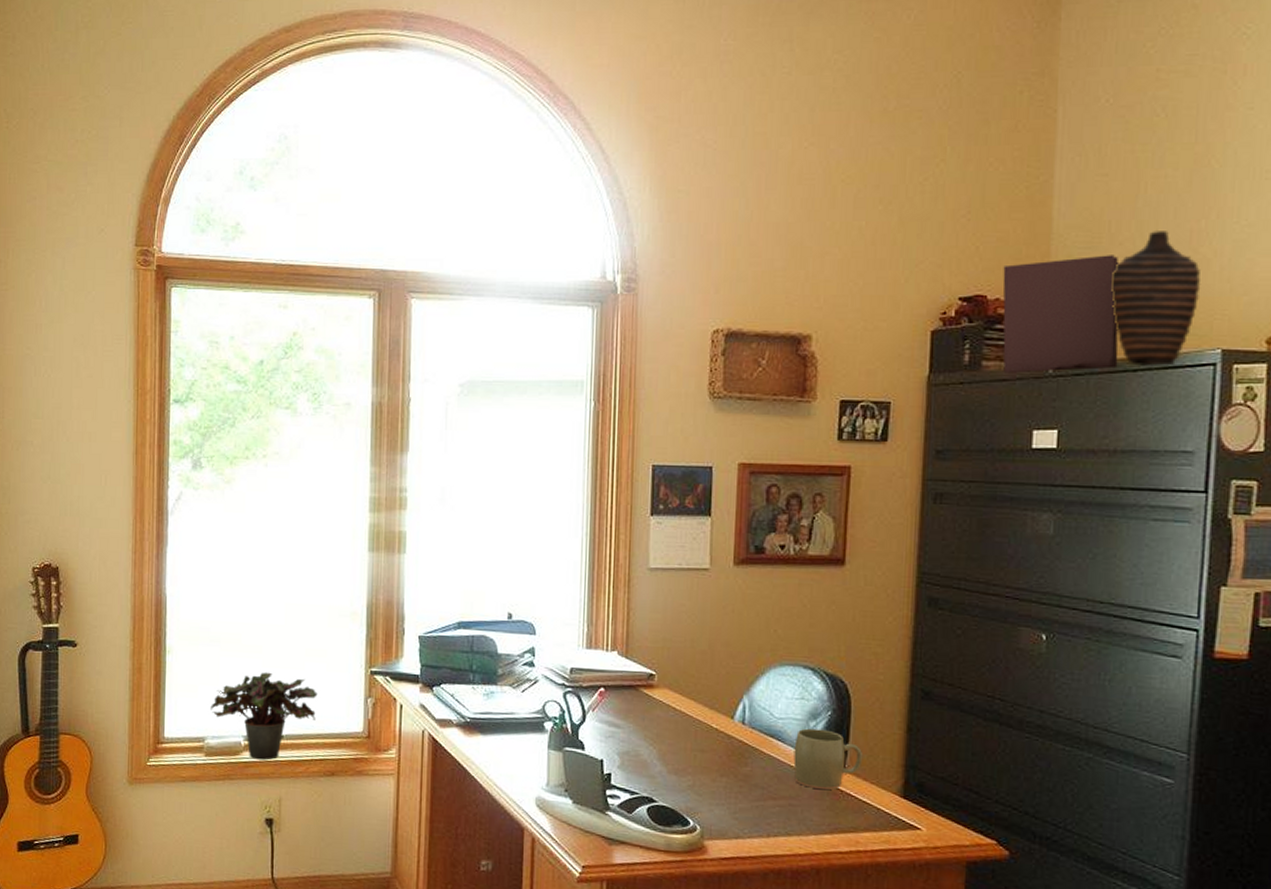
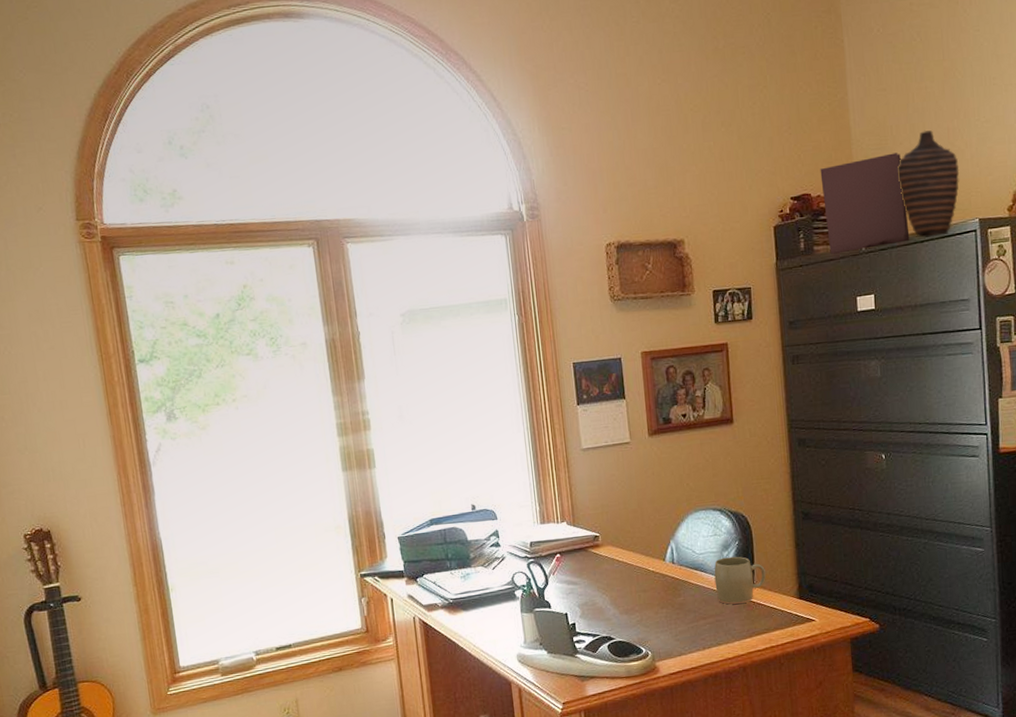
potted plant: present [211,672,318,761] -> none [219,591,318,671]

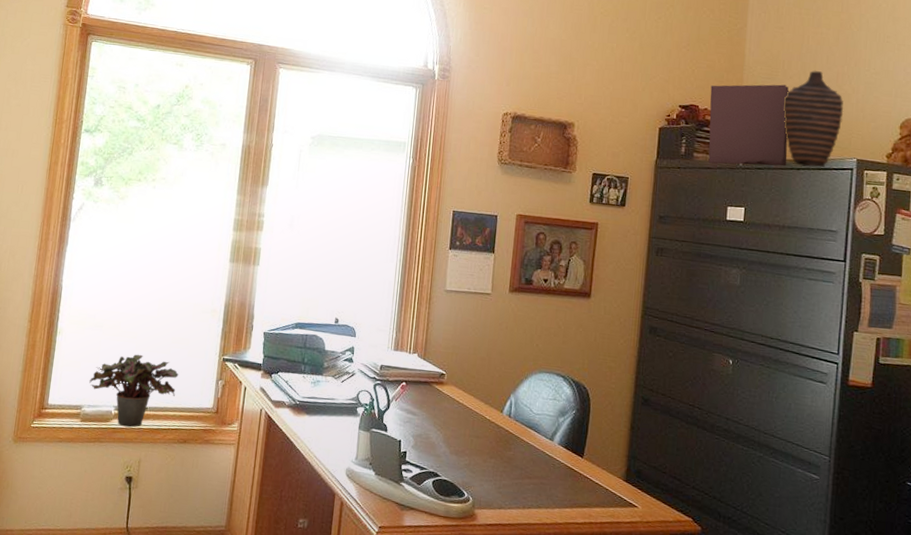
potted plant: none [219,591,318,671] -> present [89,354,179,428]
mug: present [714,556,767,605] -> none [545,423,598,473]

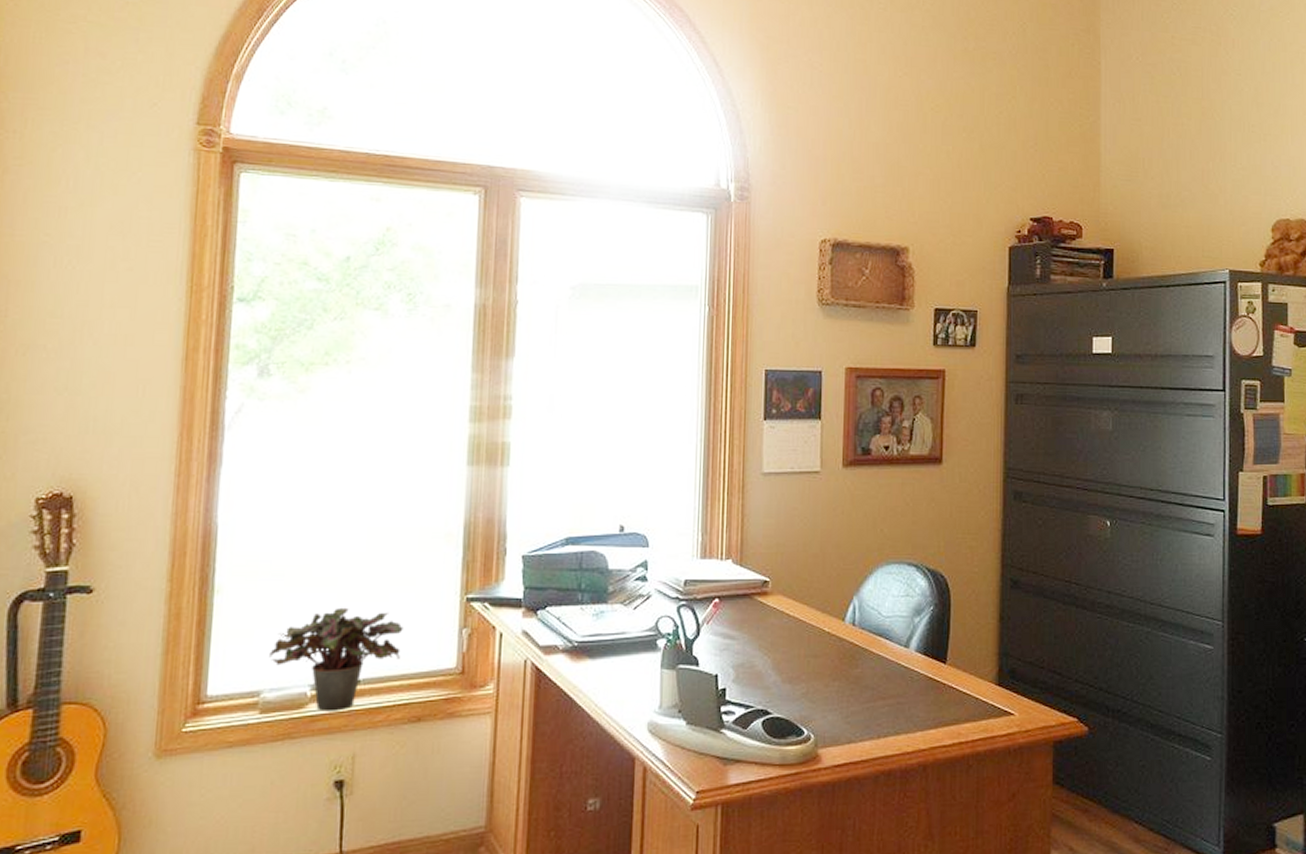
binder: present [708,84,789,166] -> none [1064,187,1155,287]
decorative vase: present [783,71,844,168] -> none [1146,169,1212,284]

